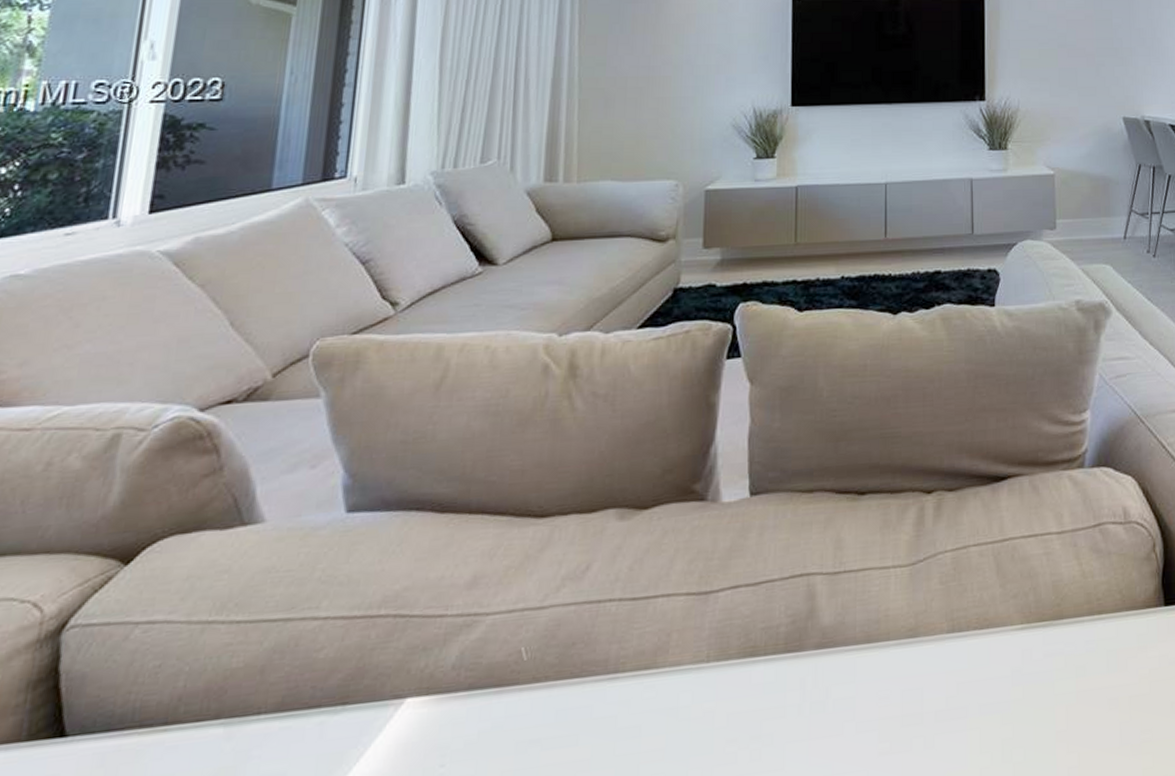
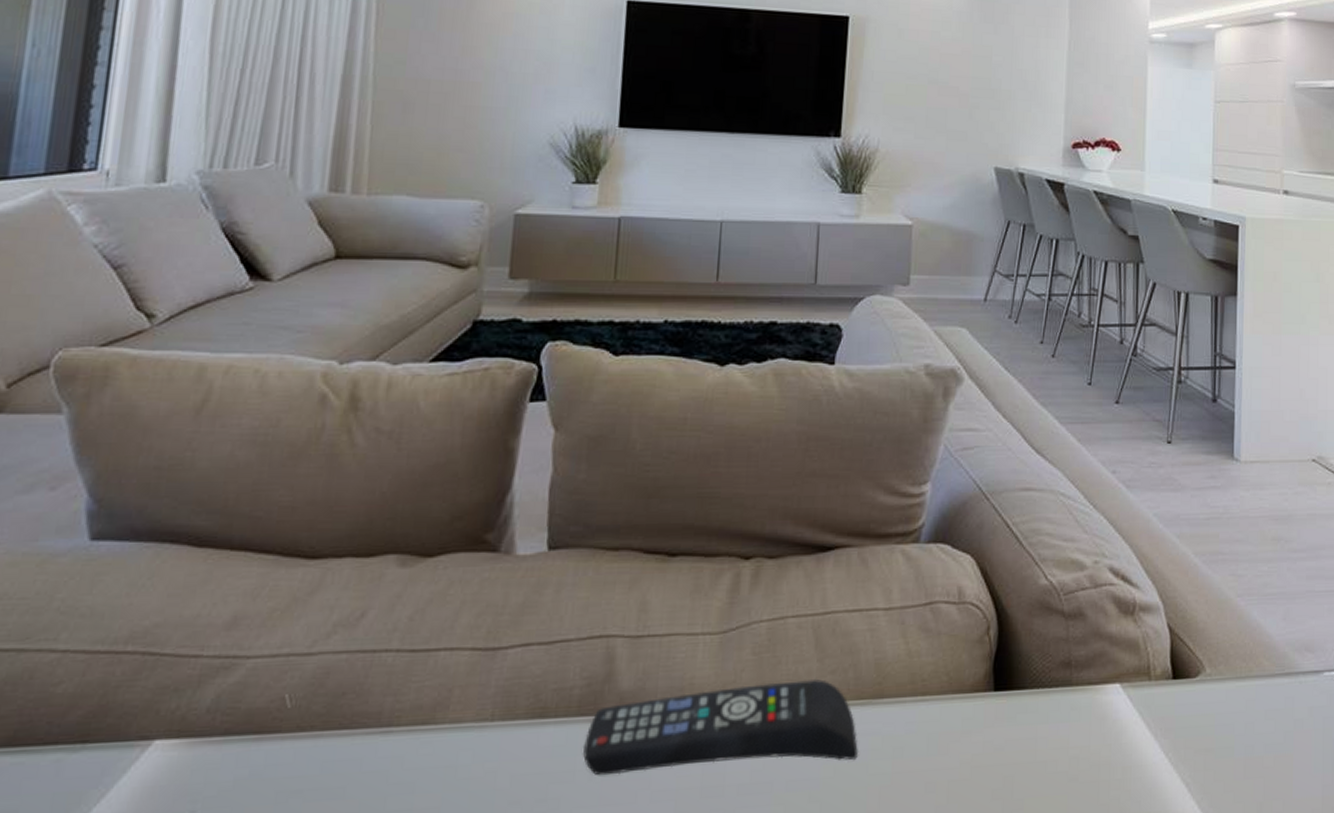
remote control: none [792,603,1044,710] -> present [583,678,858,776]

